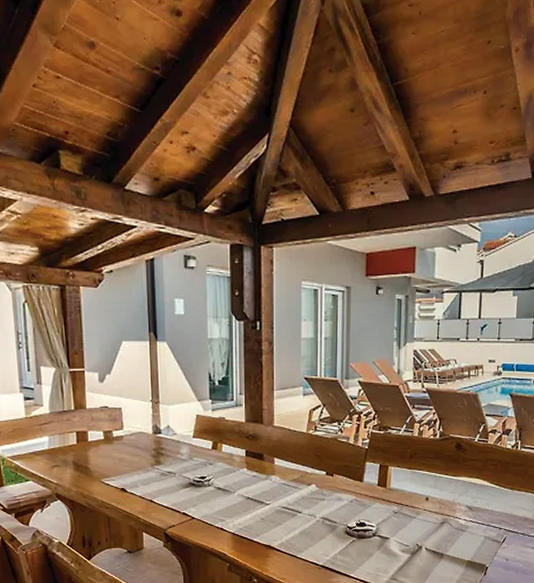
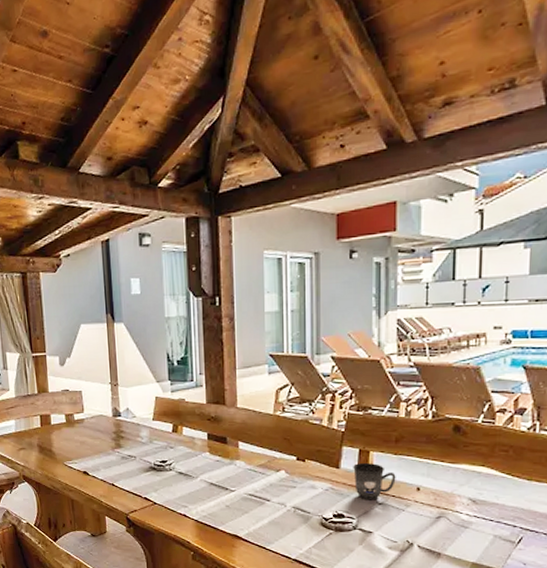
mug: none [374,477,409,510] -> present [353,463,396,500]

